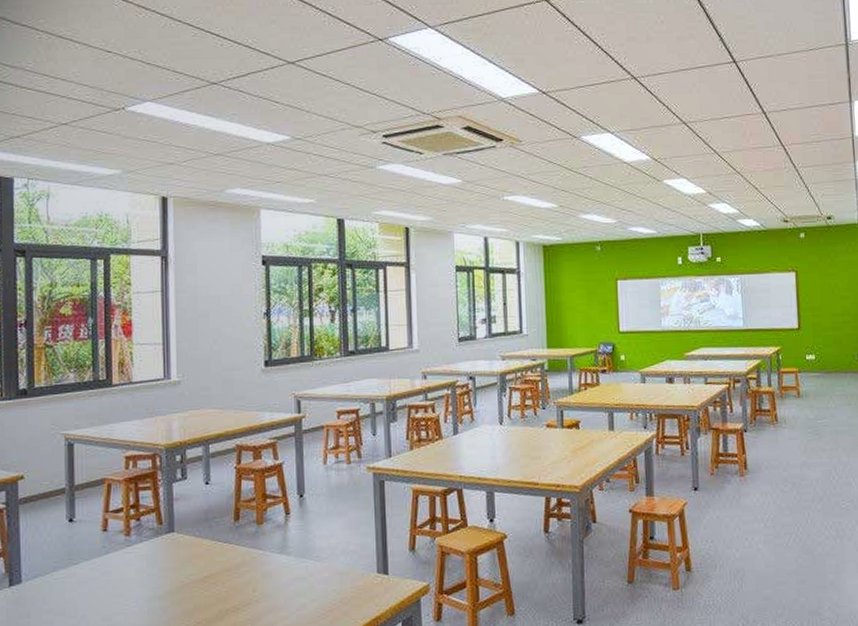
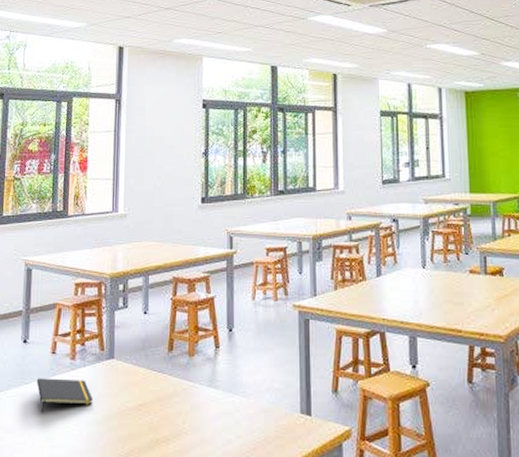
notepad: none [87,556,154,593] -> present [36,378,94,413]

